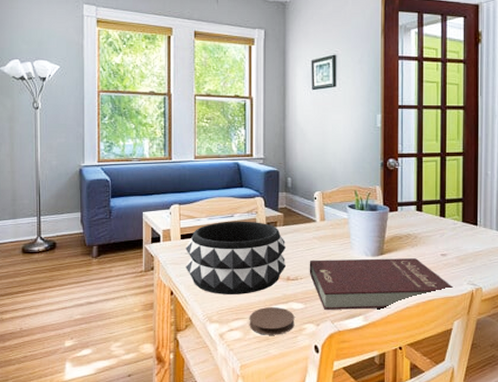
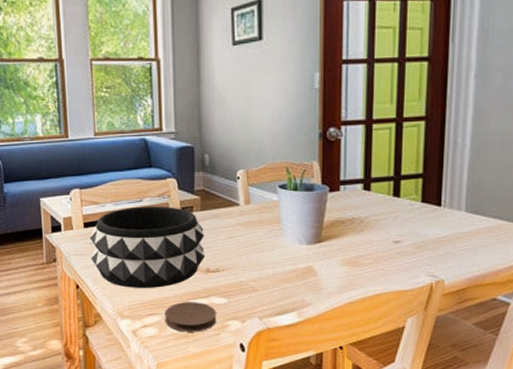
book: present [309,258,453,310] -> none [232,246,408,305]

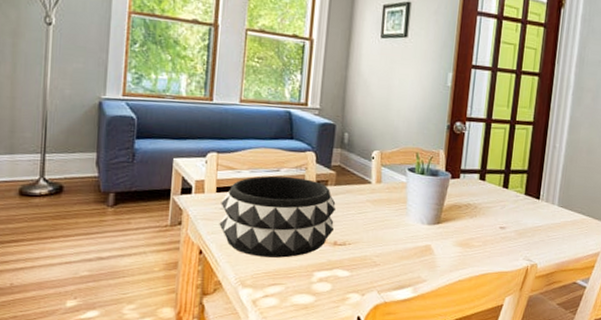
coaster: present [164,302,217,332] -> none [287,273,339,304]

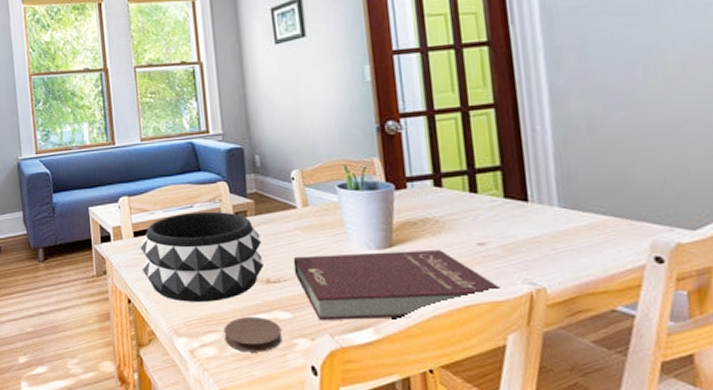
coaster: none [287,273,339,304] -> present [223,317,283,352]
book: none [358,224,509,281] -> present [293,250,501,320]

